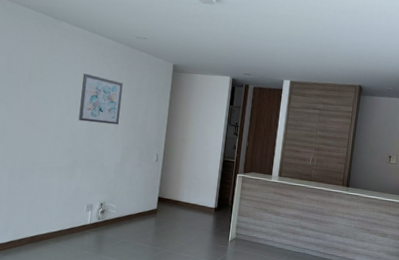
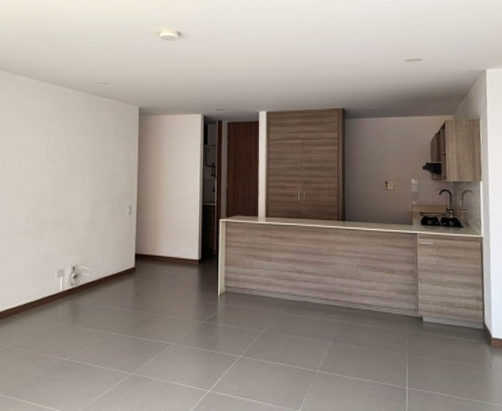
wall art: present [78,73,123,125] -> none [42,127,87,179]

